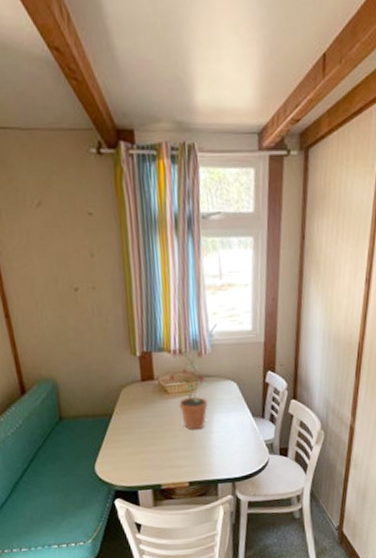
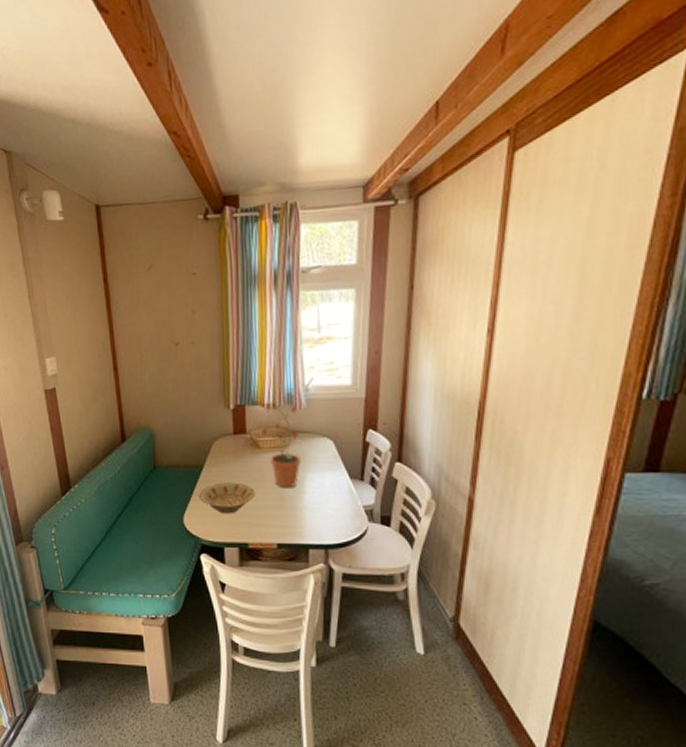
bowl: none [109,427,166,460] -> present [199,482,256,514]

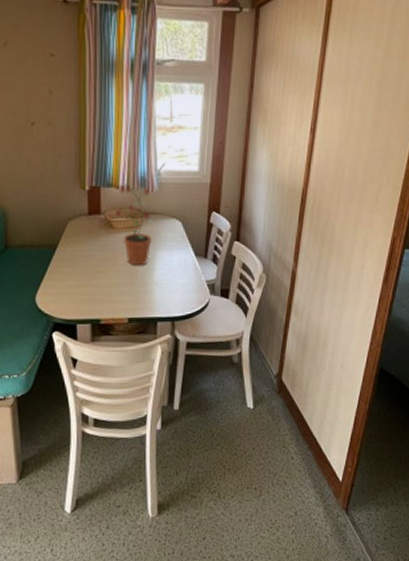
bowl: present [199,482,256,514] -> none [52,261,109,292]

